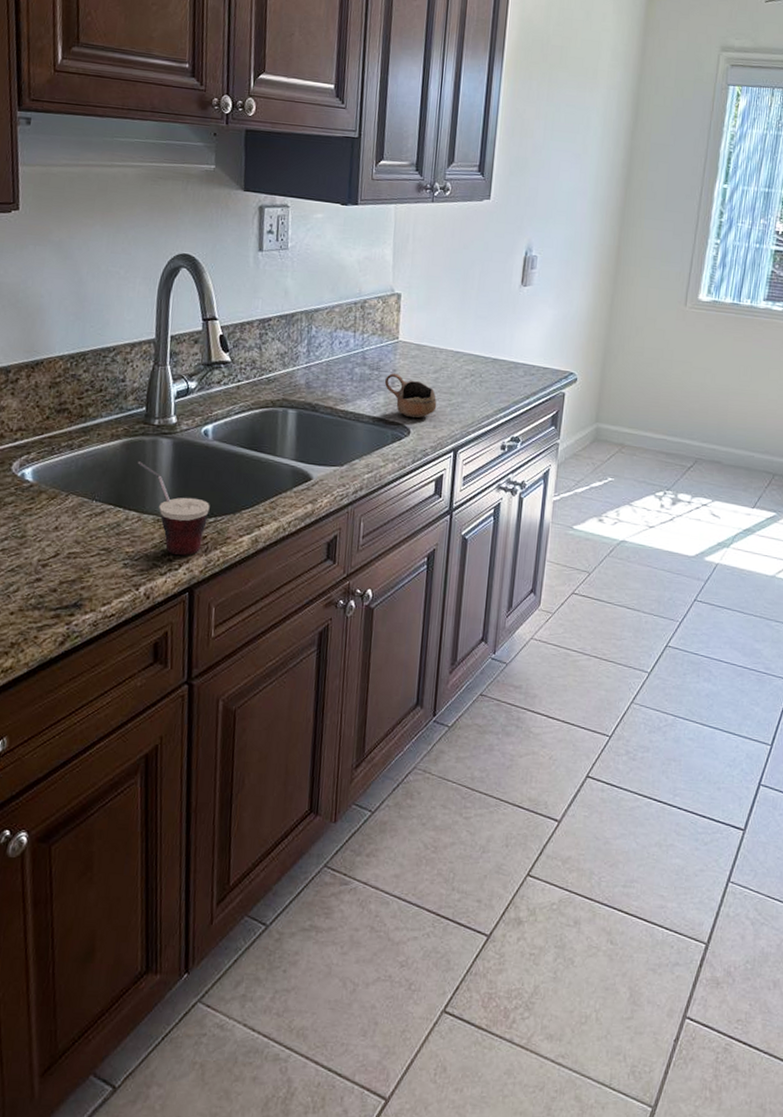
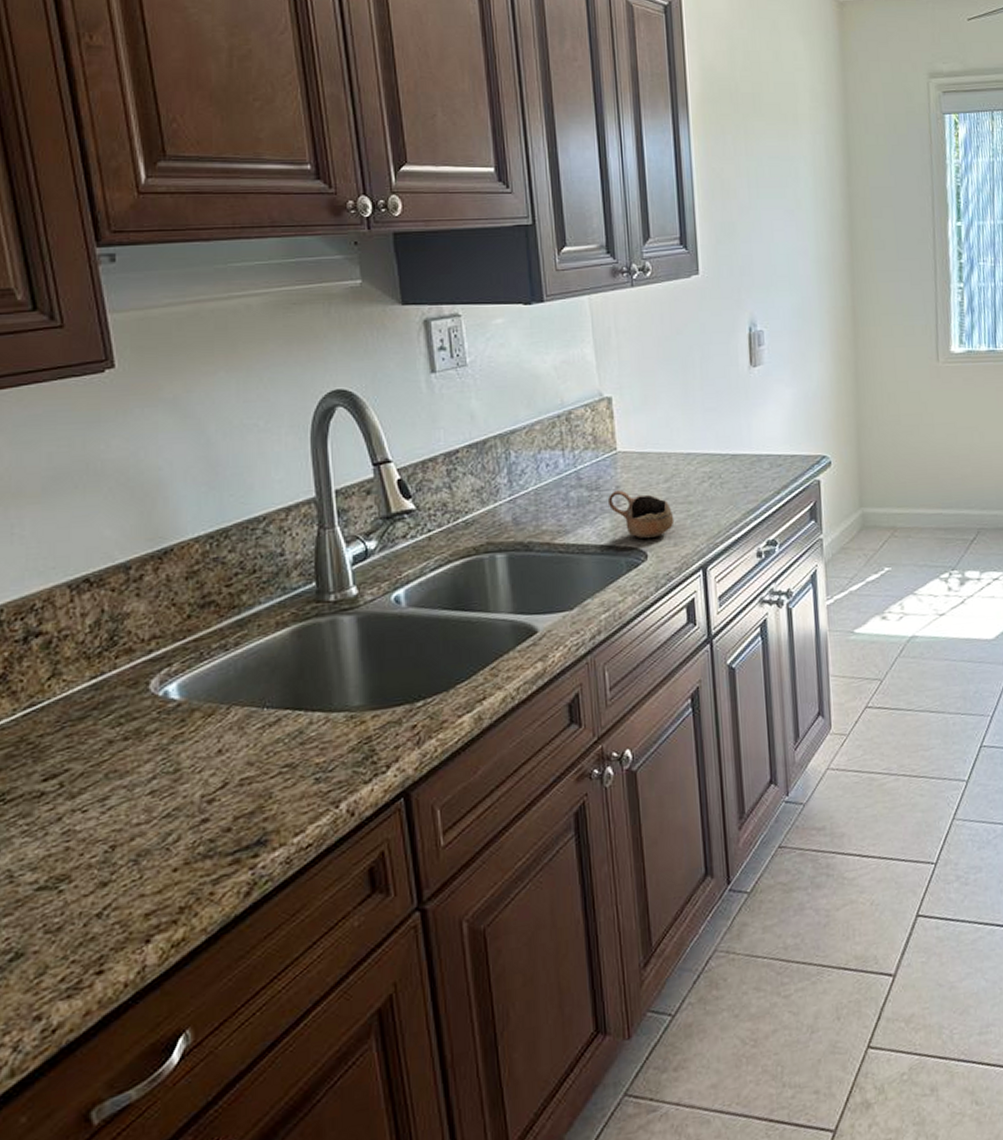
cup: present [137,461,210,556] -> none [315,649,416,756]

